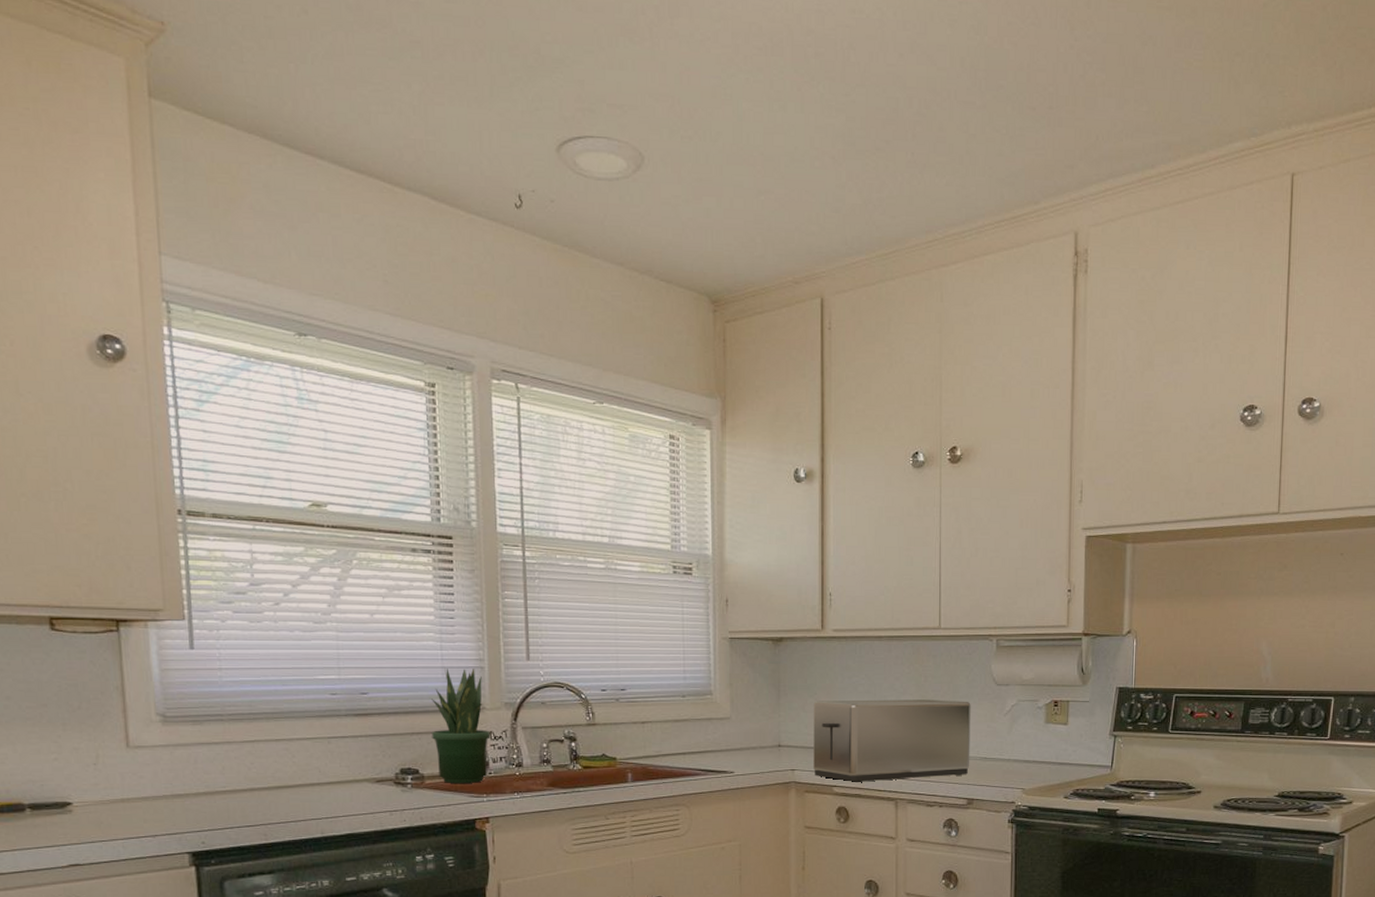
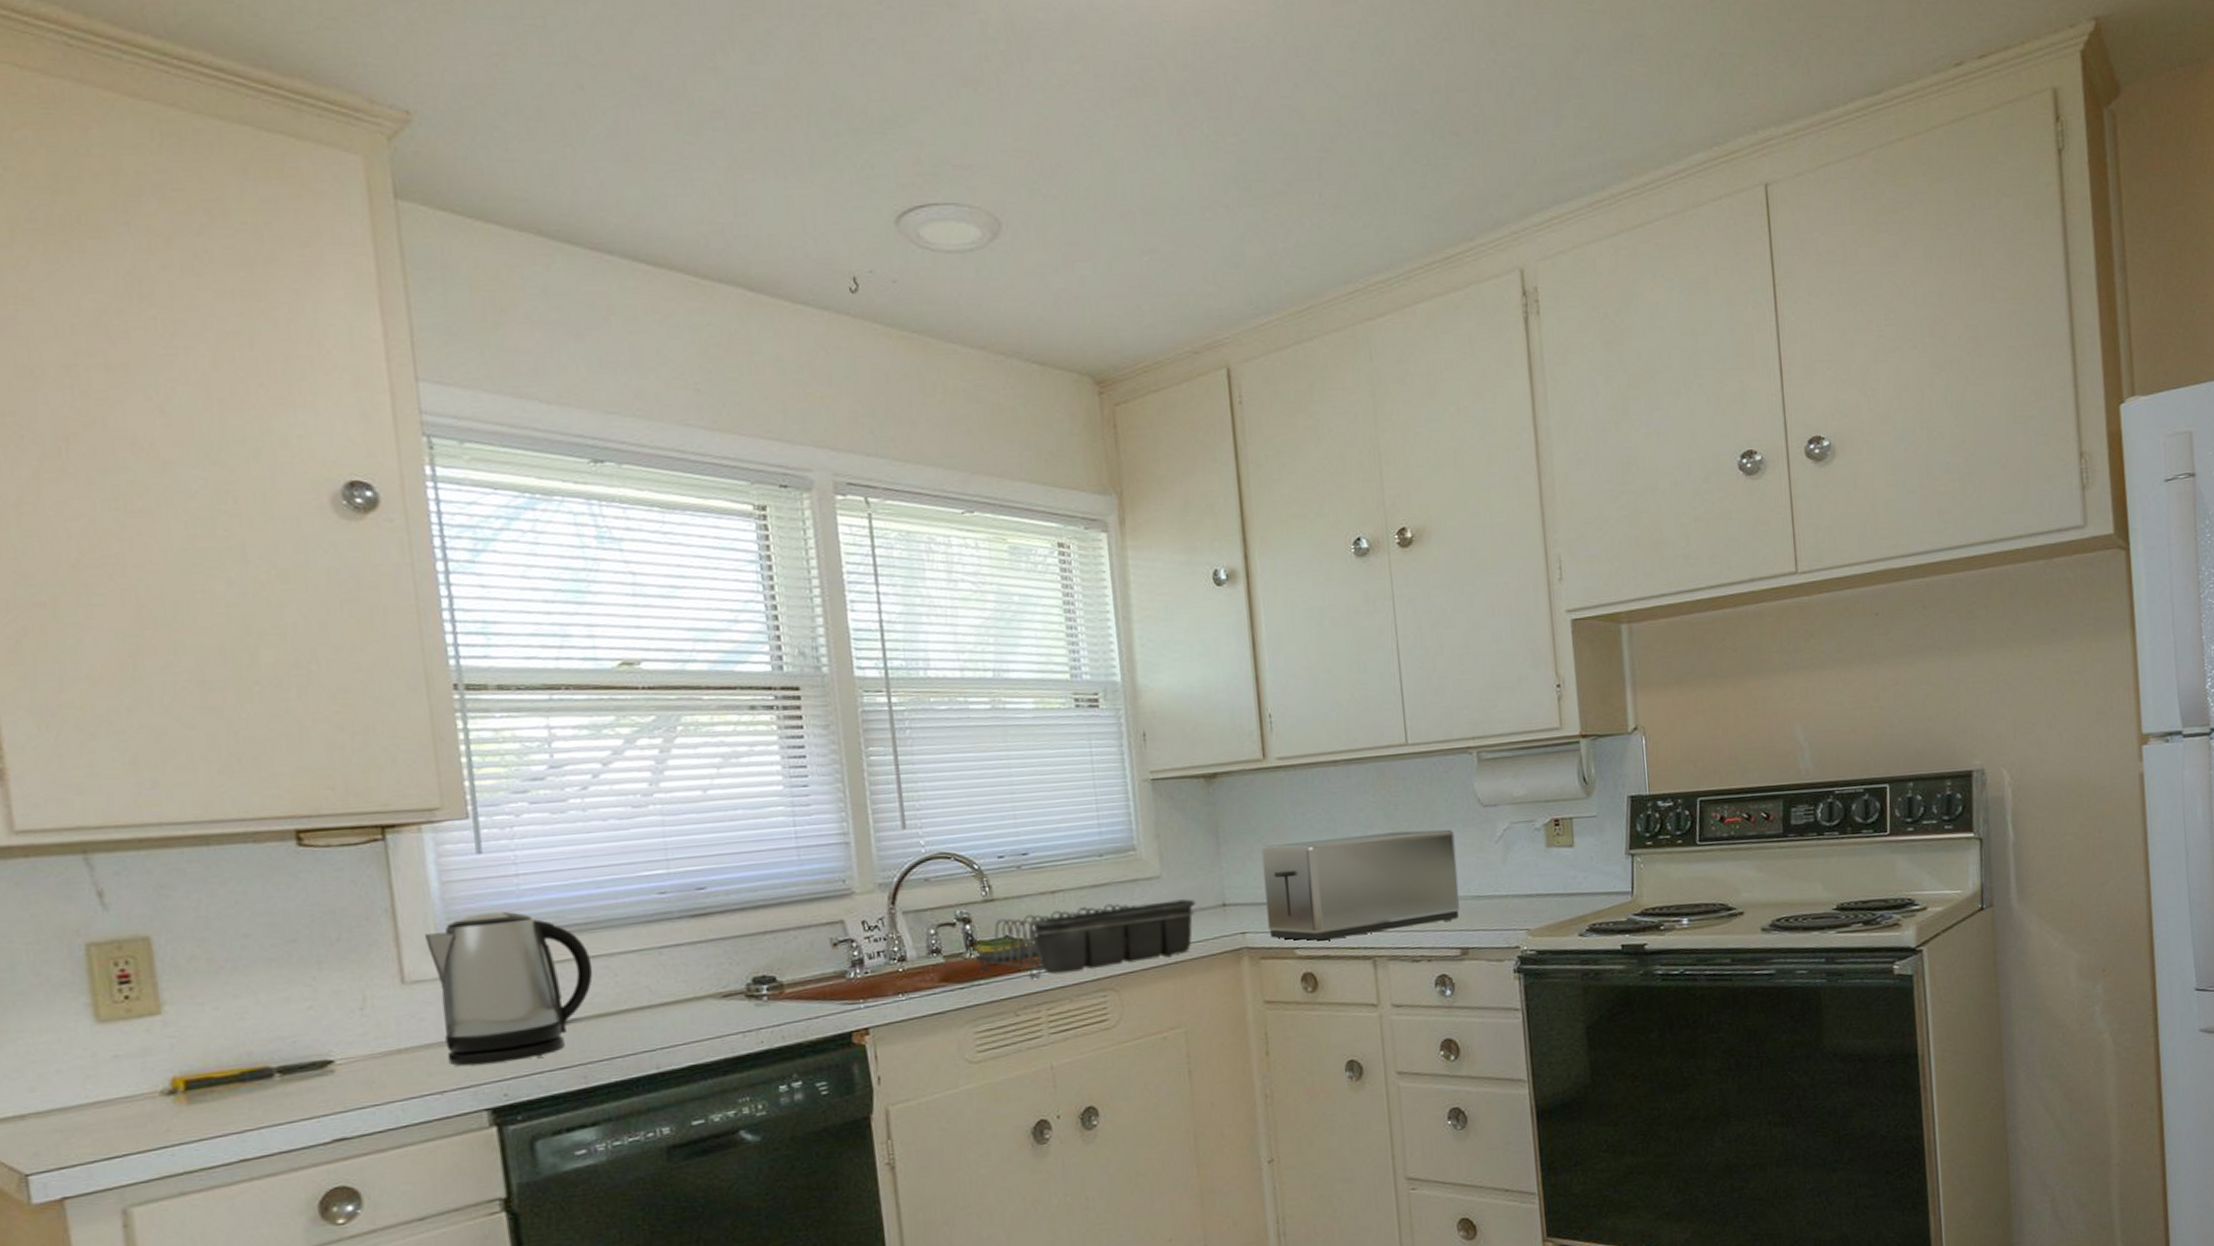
kettle: none [147,697,276,817] -> present [425,911,593,1067]
planter: present [432,667,491,783] -> none [786,845,864,990]
dish rack: none [576,736,757,792] -> present [973,899,1196,980]

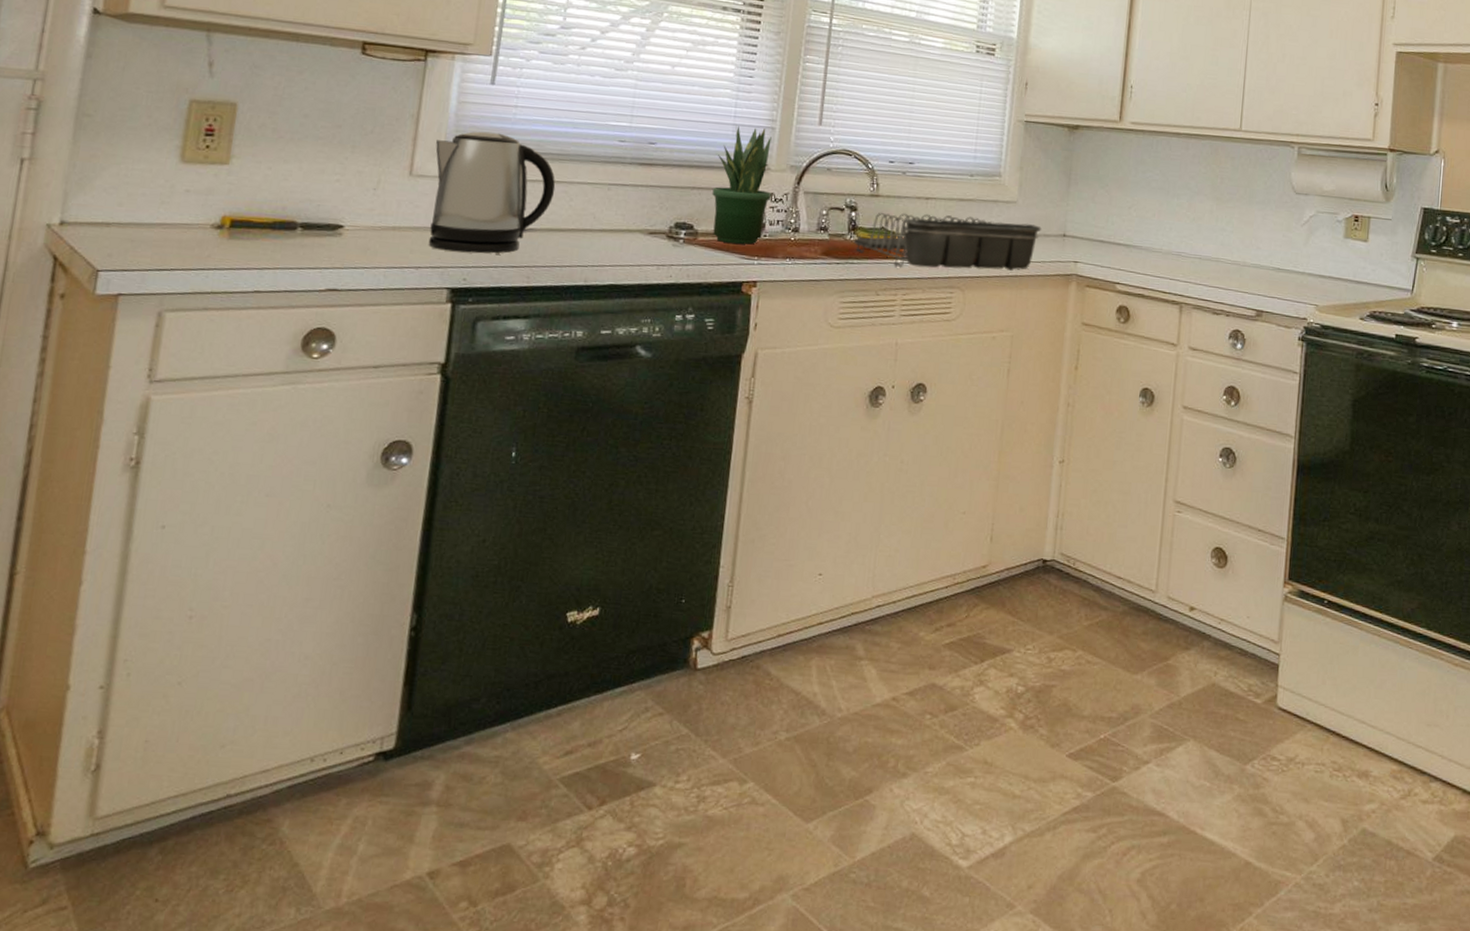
planter: none [786,845,864,990] -> present [712,125,772,245]
toaster: present [1261,829,1460,942] -> none [1097,192,1267,285]

